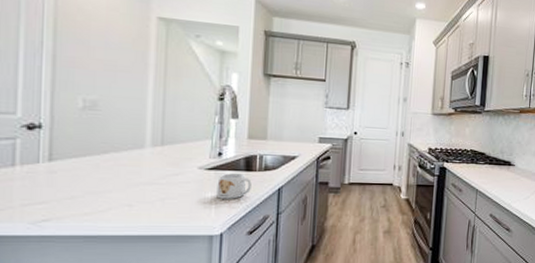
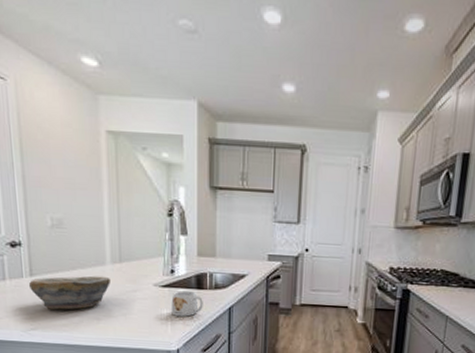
bowl: none [47,159,149,197] -> present [29,275,110,310]

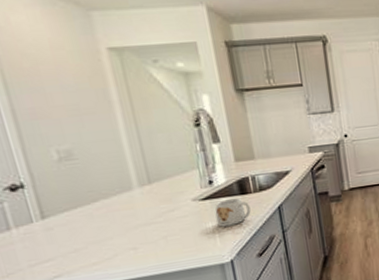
bowl: present [29,275,110,310] -> none [42,201,142,251]

